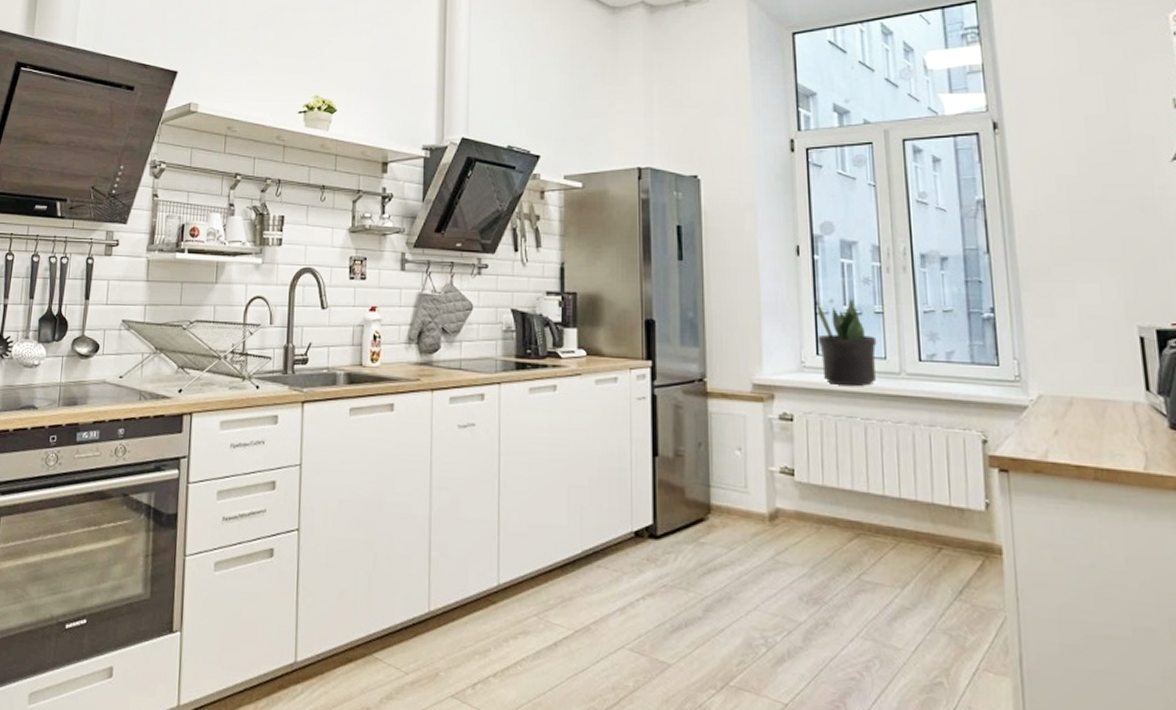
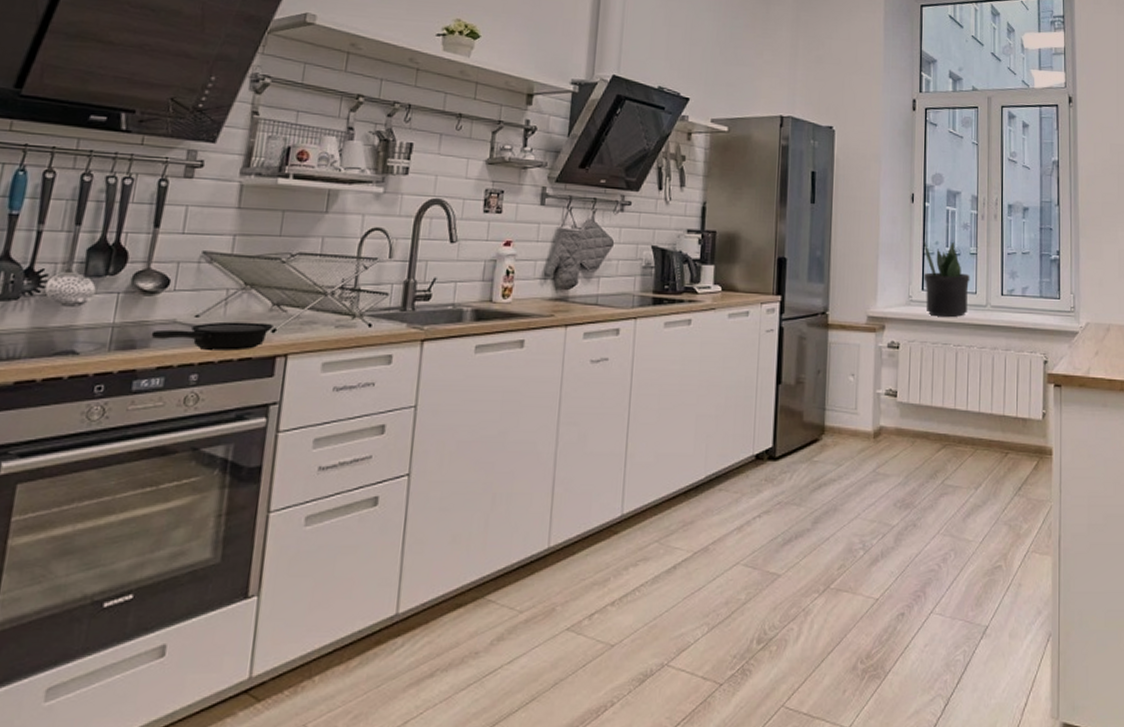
frying pan: none [88,382,180,409] -> present [151,321,274,352]

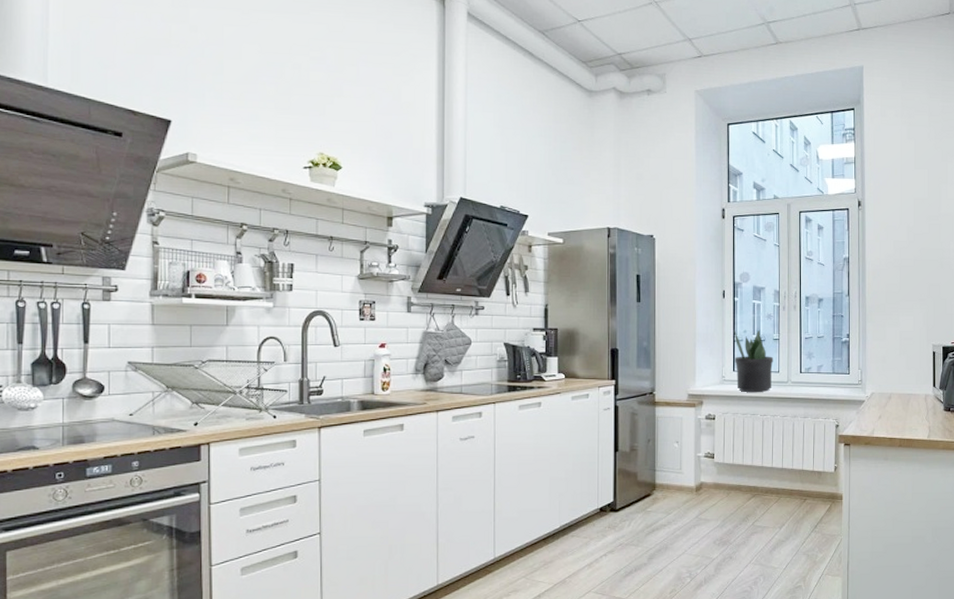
frying pan: present [151,321,274,352] -> none [95,418,195,443]

